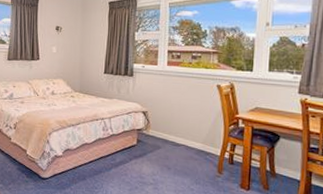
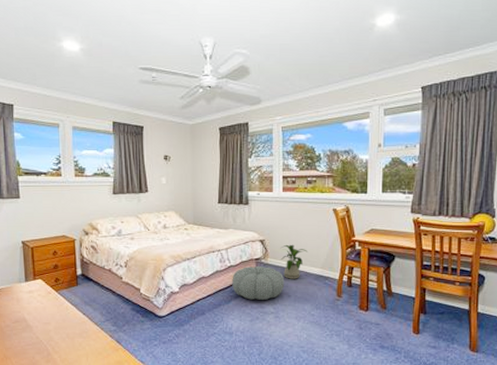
pouf: none [113,136,165,171] -> present [232,265,285,300]
house plant: none [162,117,189,152] -> present [280,244,307,279]

